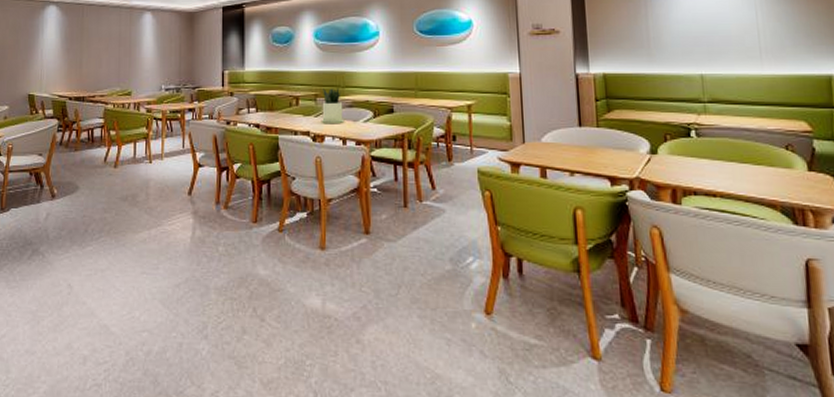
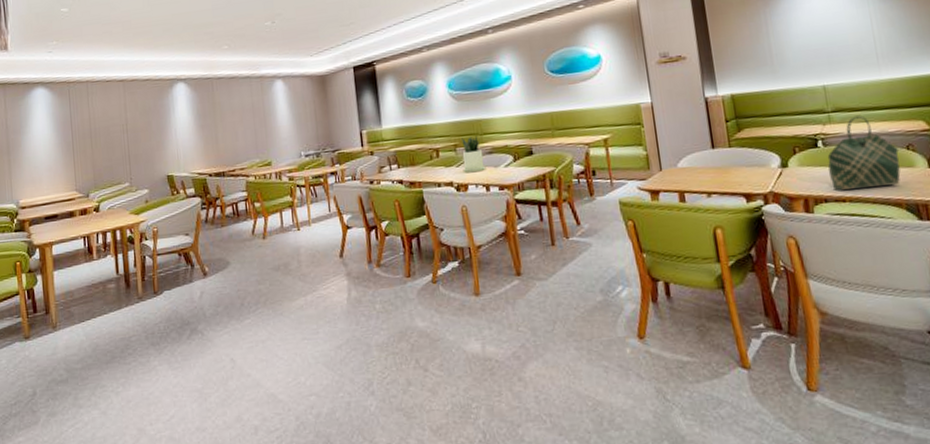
tote bag: none [699,109,777,186] -> present [827,115,901,191]

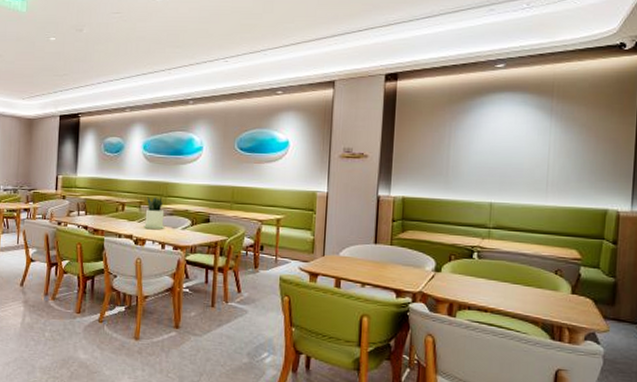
tote bag: present [827,115,901,191] -> none [477,235,547,305]

